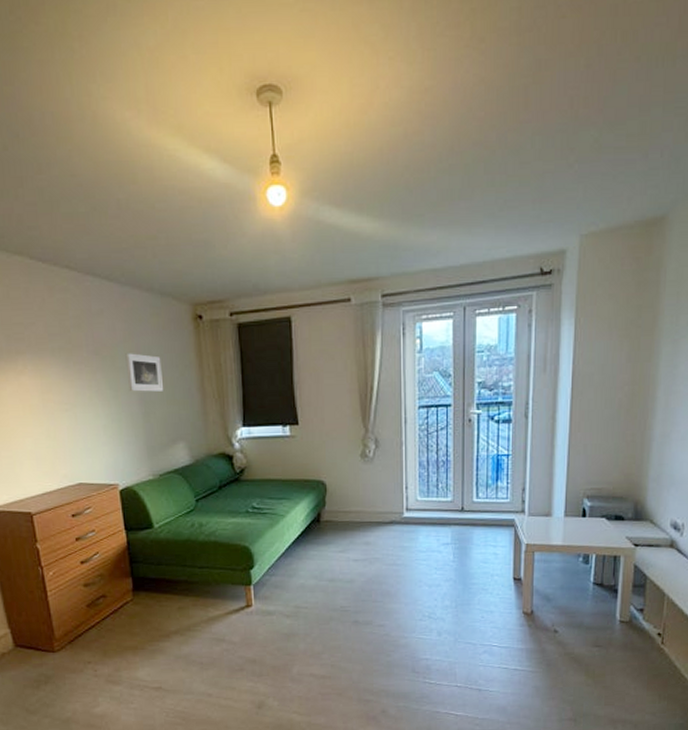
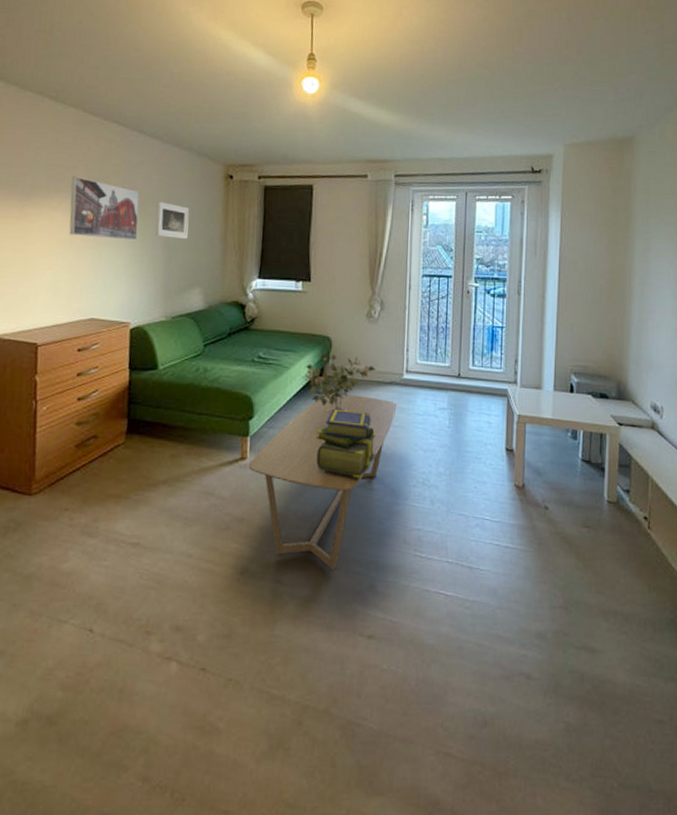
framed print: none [32,334,111,399] -> present [69,176,139,241]
coffee table: none [254,537,399,699] -> present [248,393,397,570]
potted plant: none [299,498,375,559] -> present [302,354,376,415]
stack of books: none [318,552,379,617] -> present [315,409,376,479]

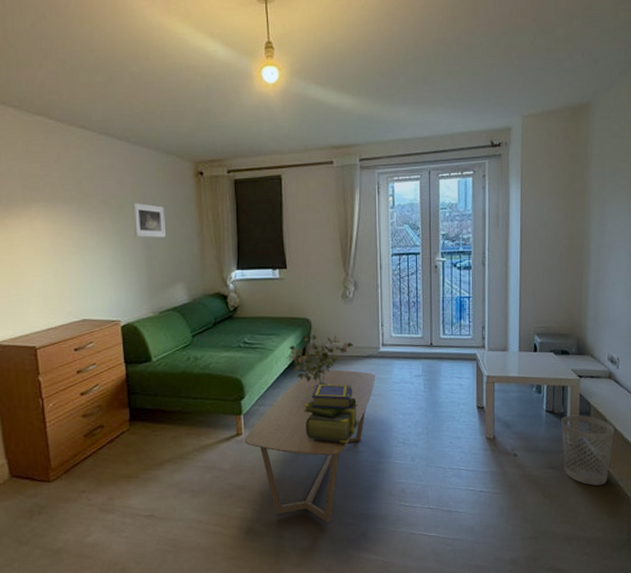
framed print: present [69,176,139,241] -> none [47,184,117,243]
wastebasket: none [598,467,657,552] -> present [561,415,614,486]

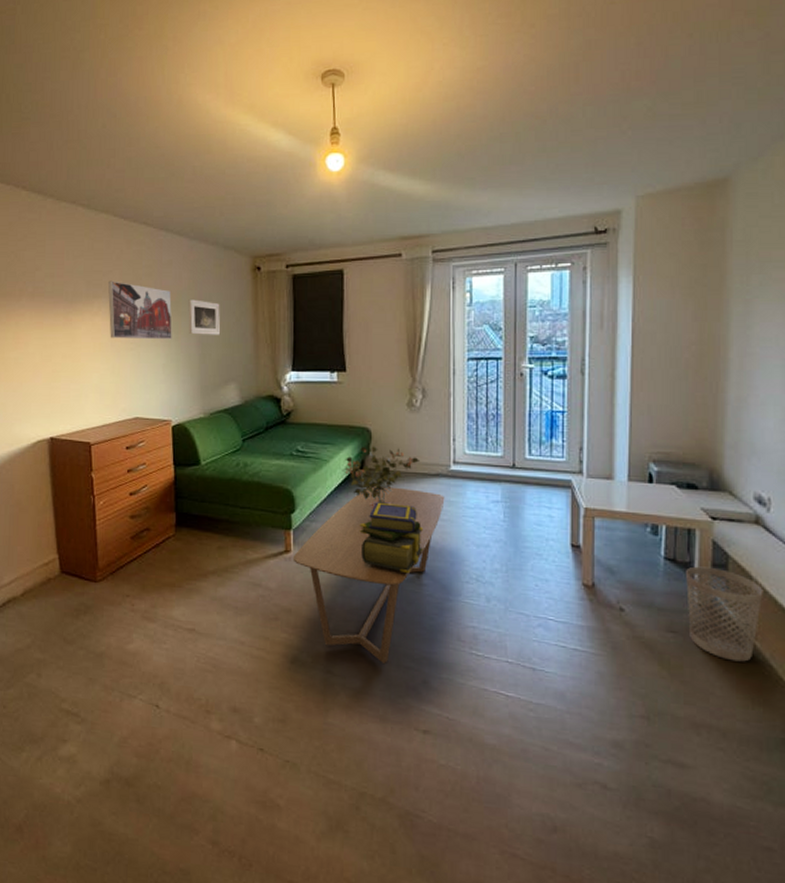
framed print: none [47,184,117,243] -> present [108,280,172,340]

